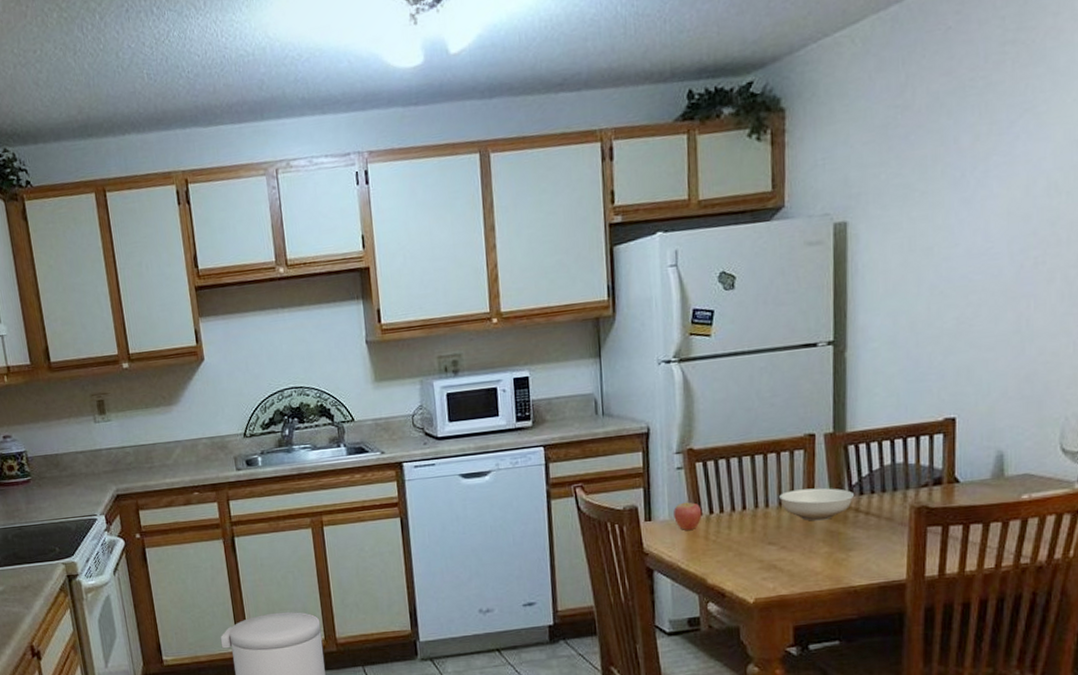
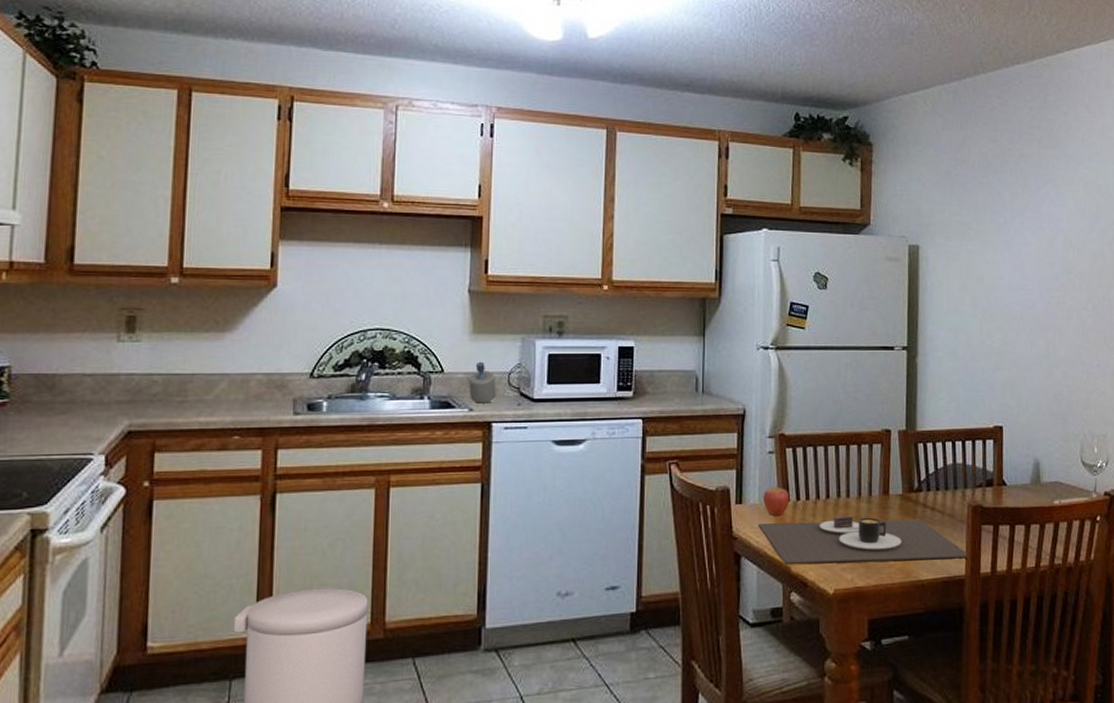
soap dispenser: none [377,407,404,447] -> present [469,361,496,403]
place setting: none [670,524,910,577] -> present [758,515,968,565]
bowl: present [779,487,855,521] -> none [859,481,923,514]

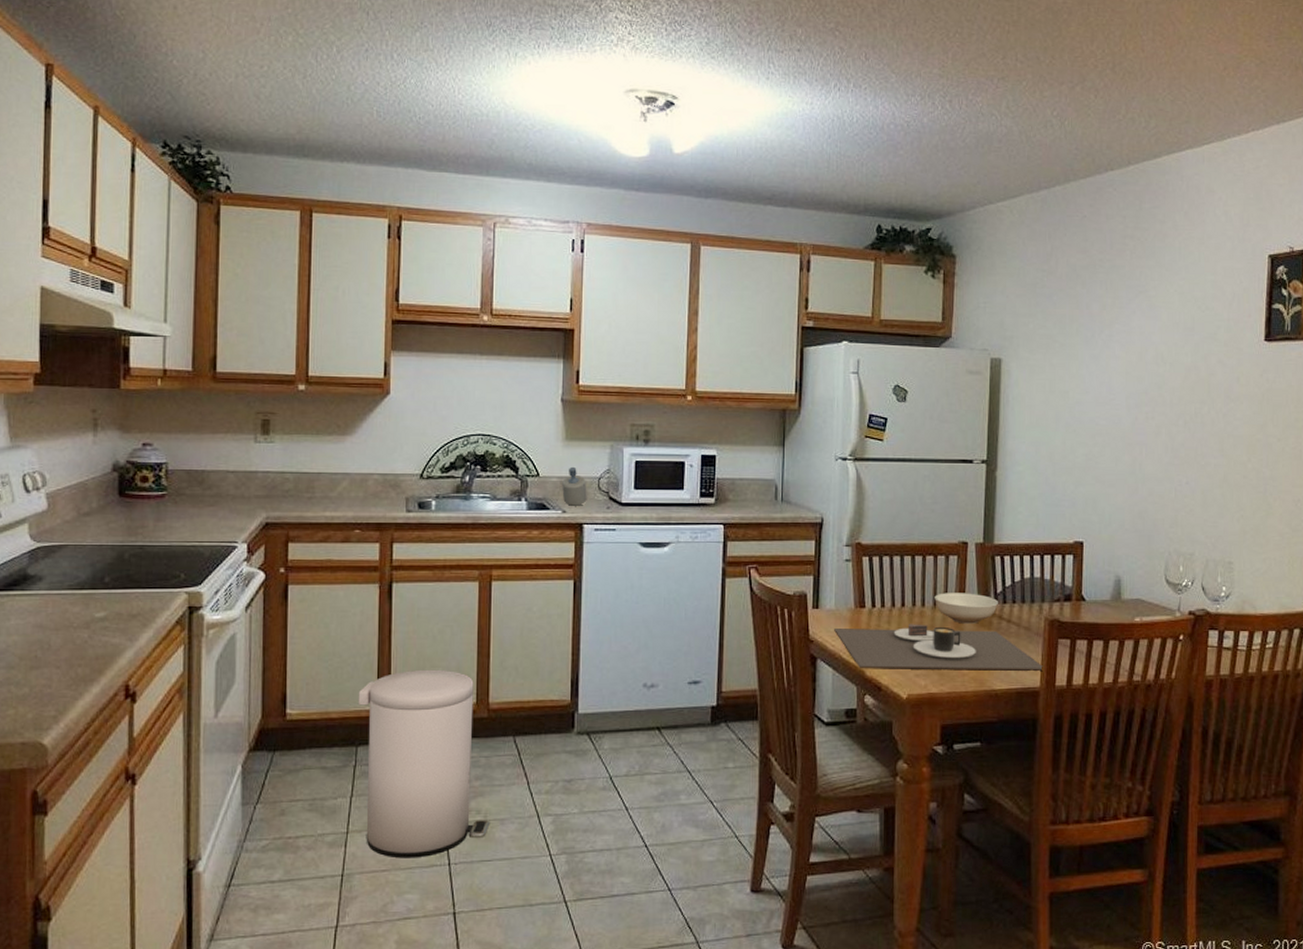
fruit: present [763,485,790,517] -> none [840,592,865,622]
bowl: none [859,481,923,514] -> present [935,593,999,624]

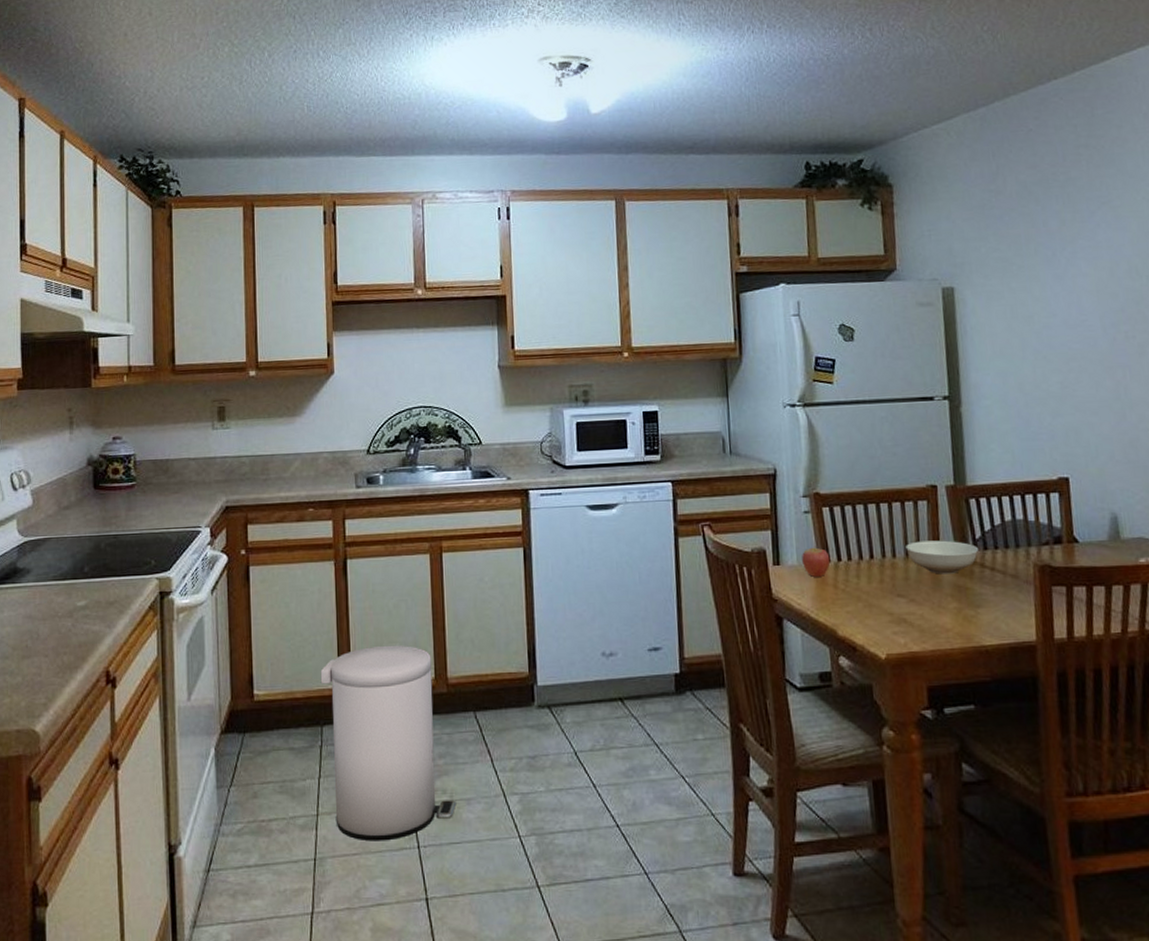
soap dispenser: present [562,466,587,506] -> none [505,432,531,472]
place setting: present [834,624,1043,671] -> none [799,576,1037,628]
fruit: none [840,592,865,622] -> present [802,546,831,578]

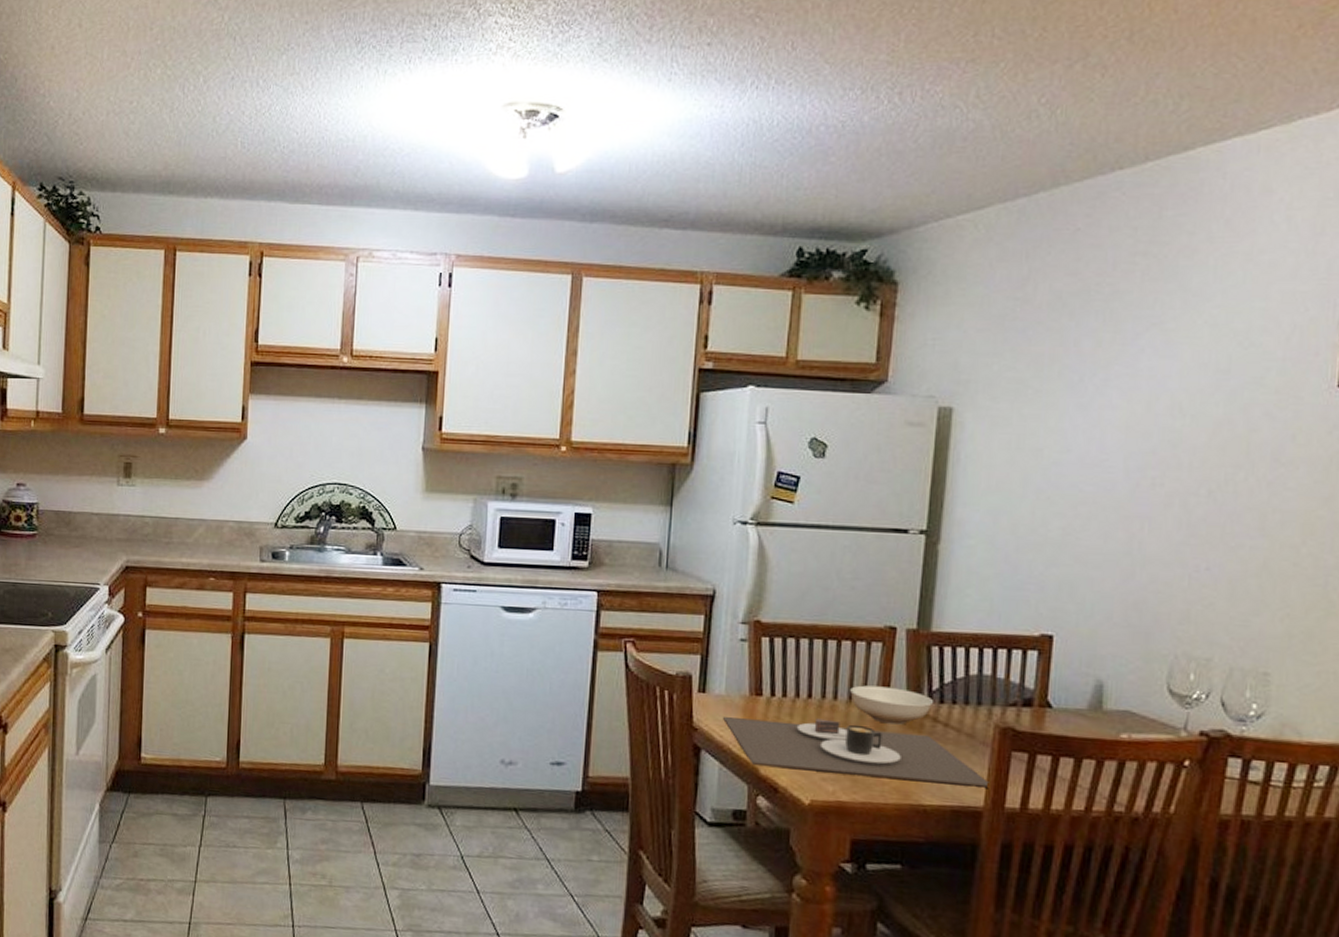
pedal bin: present [320,645,457,841] -> none [208,724,335,916]
place setting: none [799,576,1037,628] -> present [723,717,989,788]
fruit: present [802,546,831,578] -> none [731,677,763,712]

